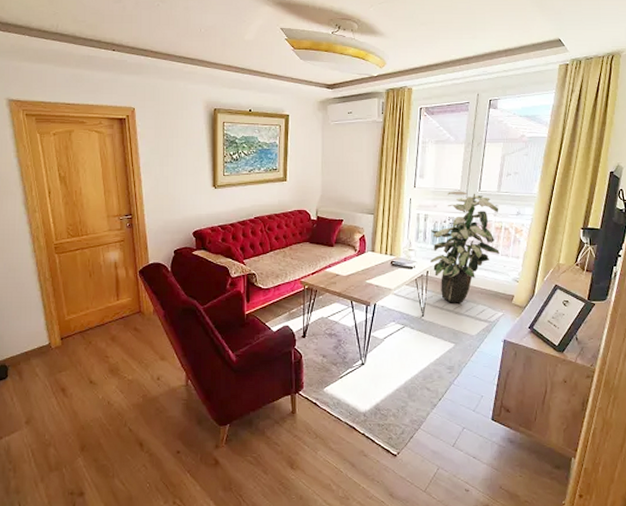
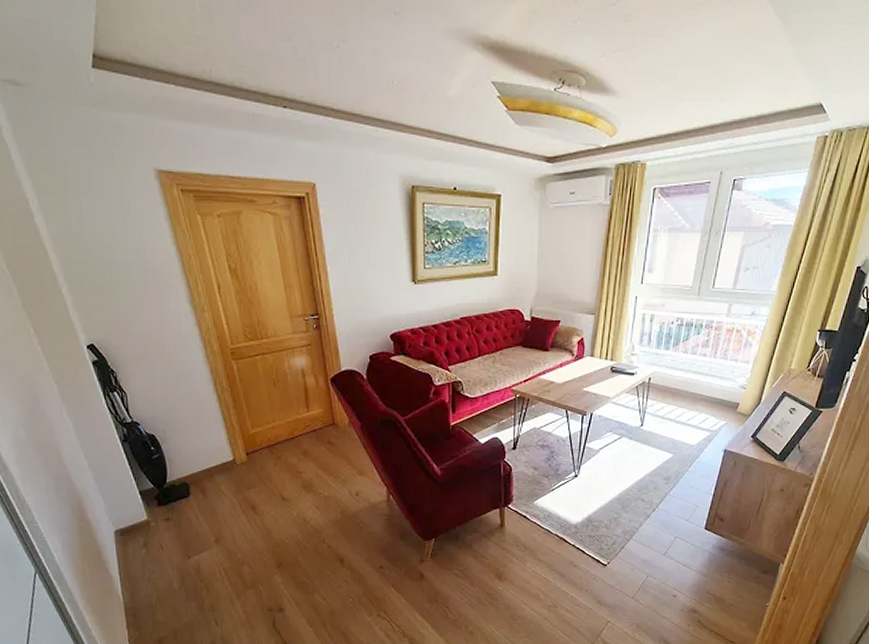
indoor plant: present [429,191,500,303] -> none [653,288,733,412]

